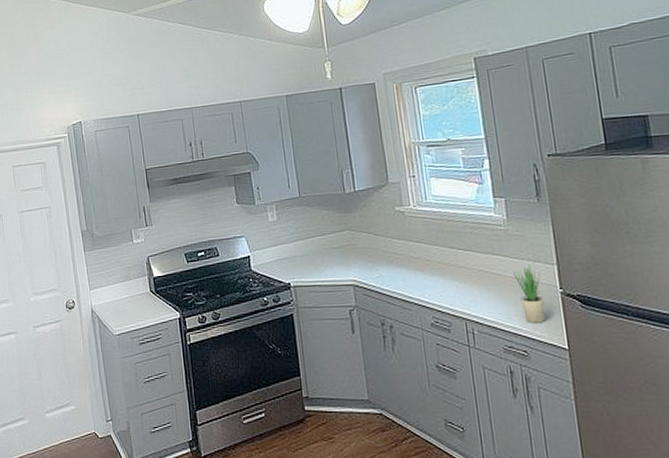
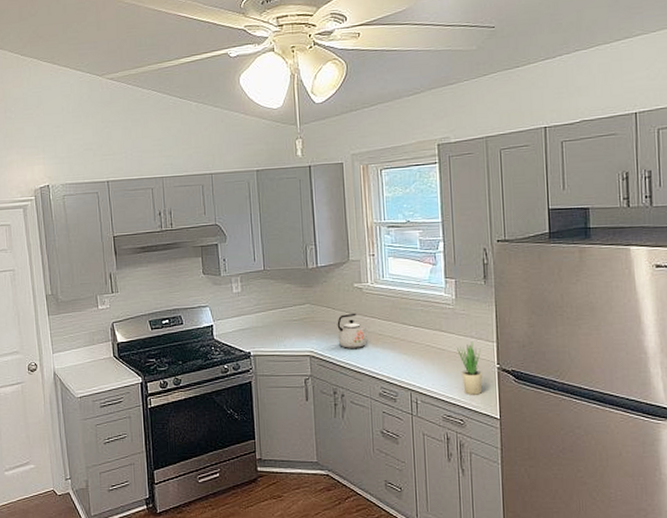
kettle: none [380,238,414,276] -> present [337,313,368,348]

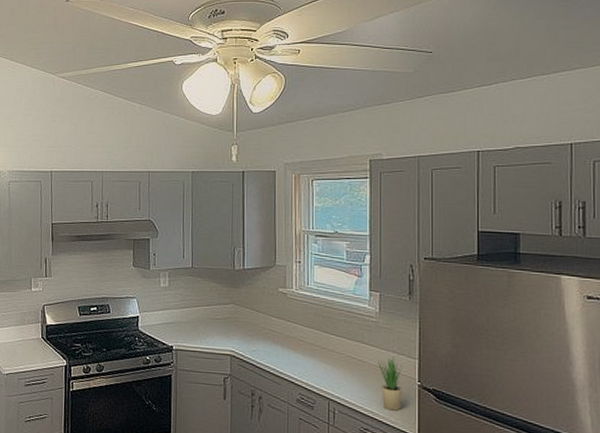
kettle: present [337,313,368,348] -> none [259,317,290,352]

